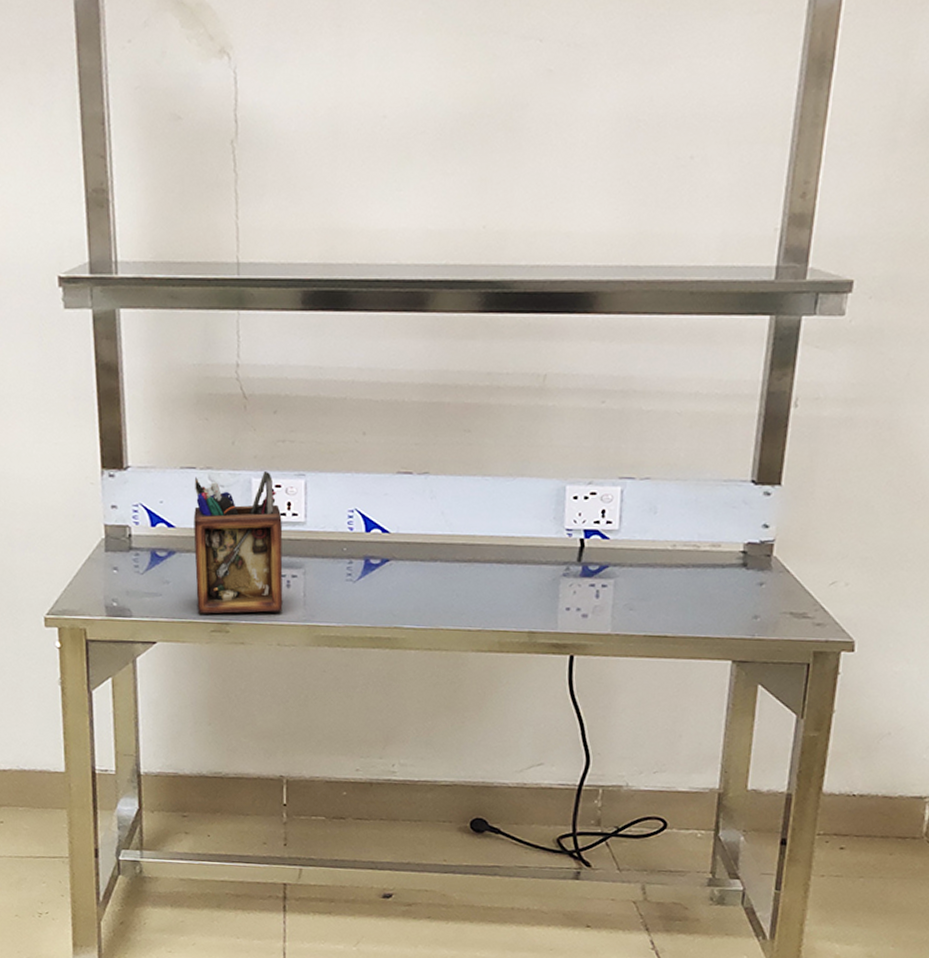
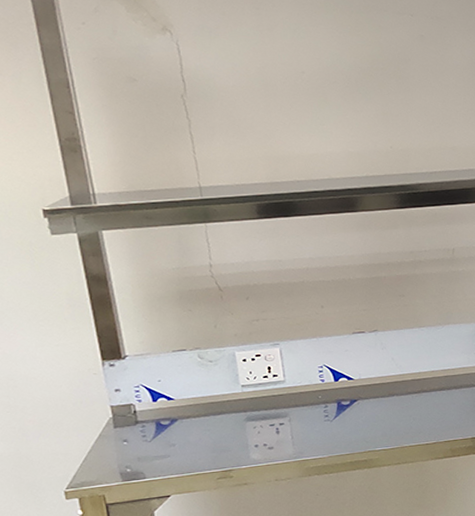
desk organizer: present [194,471,283,614] -> none [187,345,276,466]

